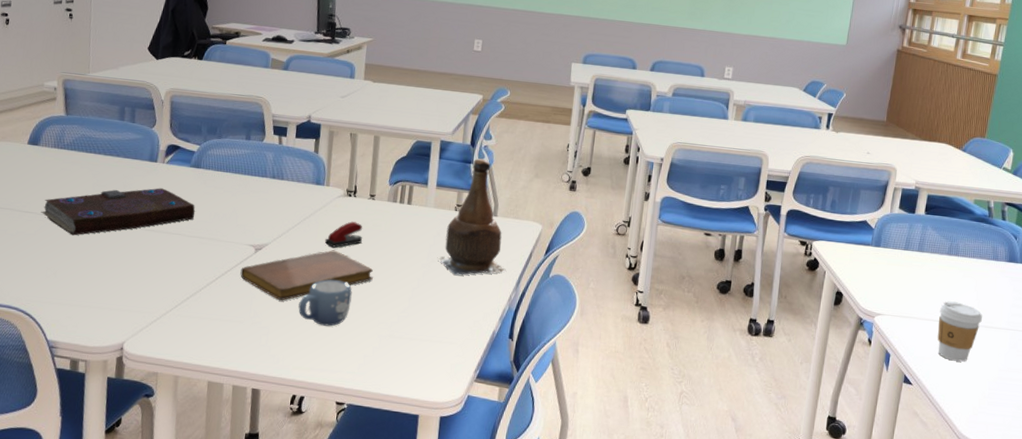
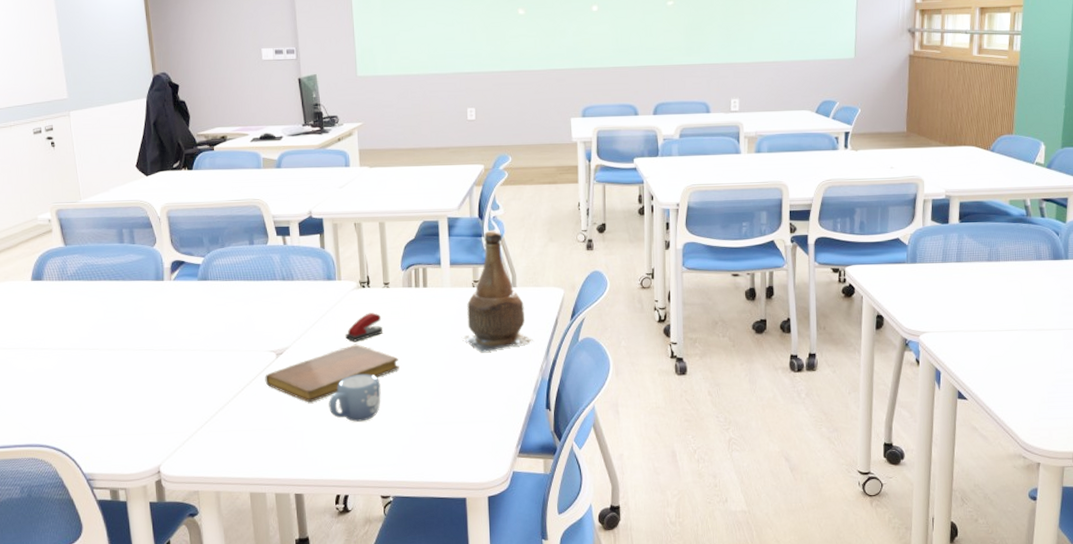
book: present [41,188,196,236] -> none [56,306,211,366]
coffee cup: present [937,301,982,362] -> none [987,308,1032,370]

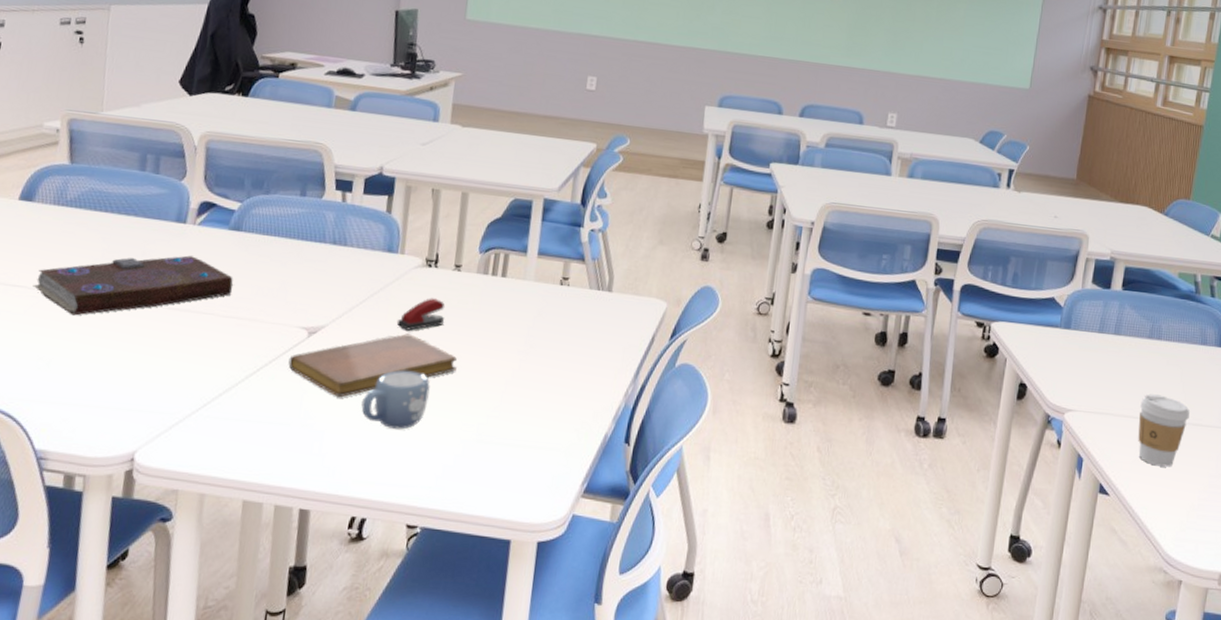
book: none [56,306,211,366] -> present [33,255,234,316]
bottle: present [461,230,533,352] -> none [537,220,622,365]
coffee cup: none [987,308,1032,370] -> present [1138,394,1190,467]

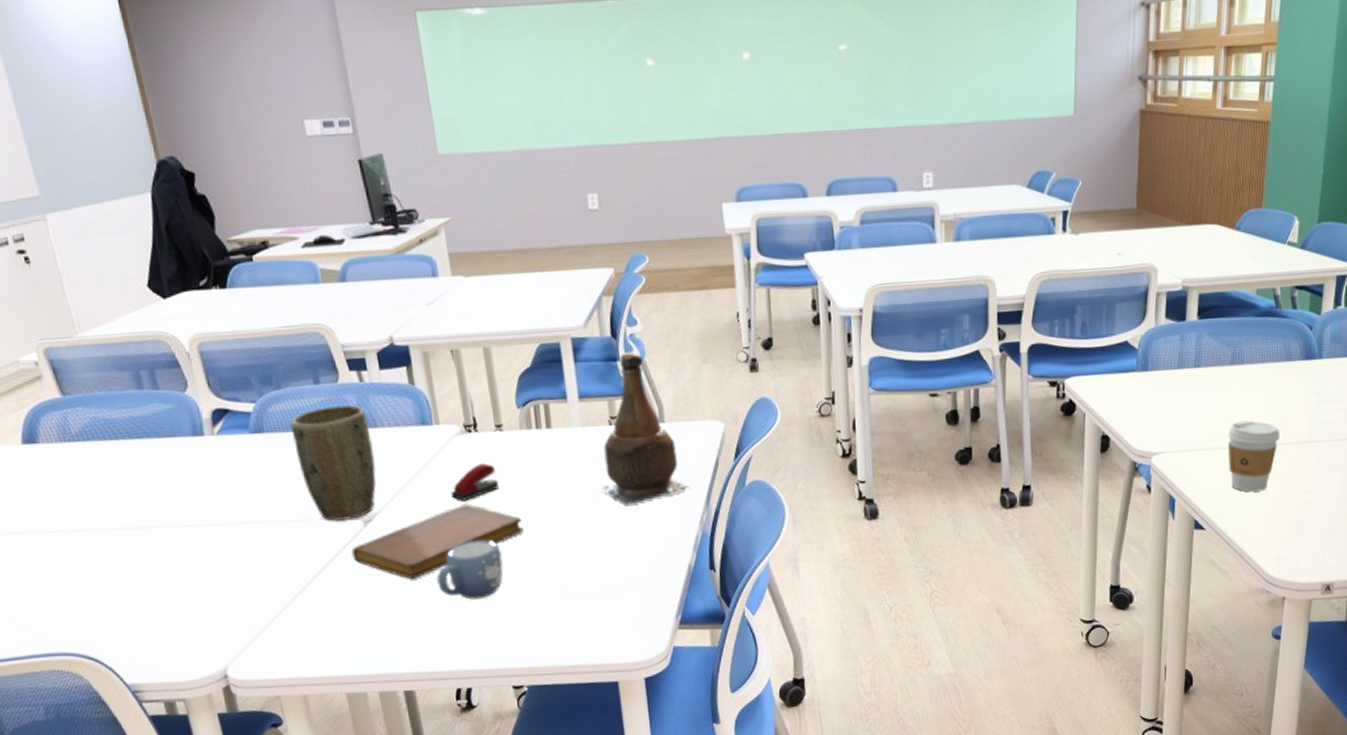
book: present [33,255,234,316] -> none [68,467,274,550]
plant pot: none [263,218,340,329] -> present [291,405,376,521]
bottle: none [537,220,622,365] -> present [599,351,690,505]

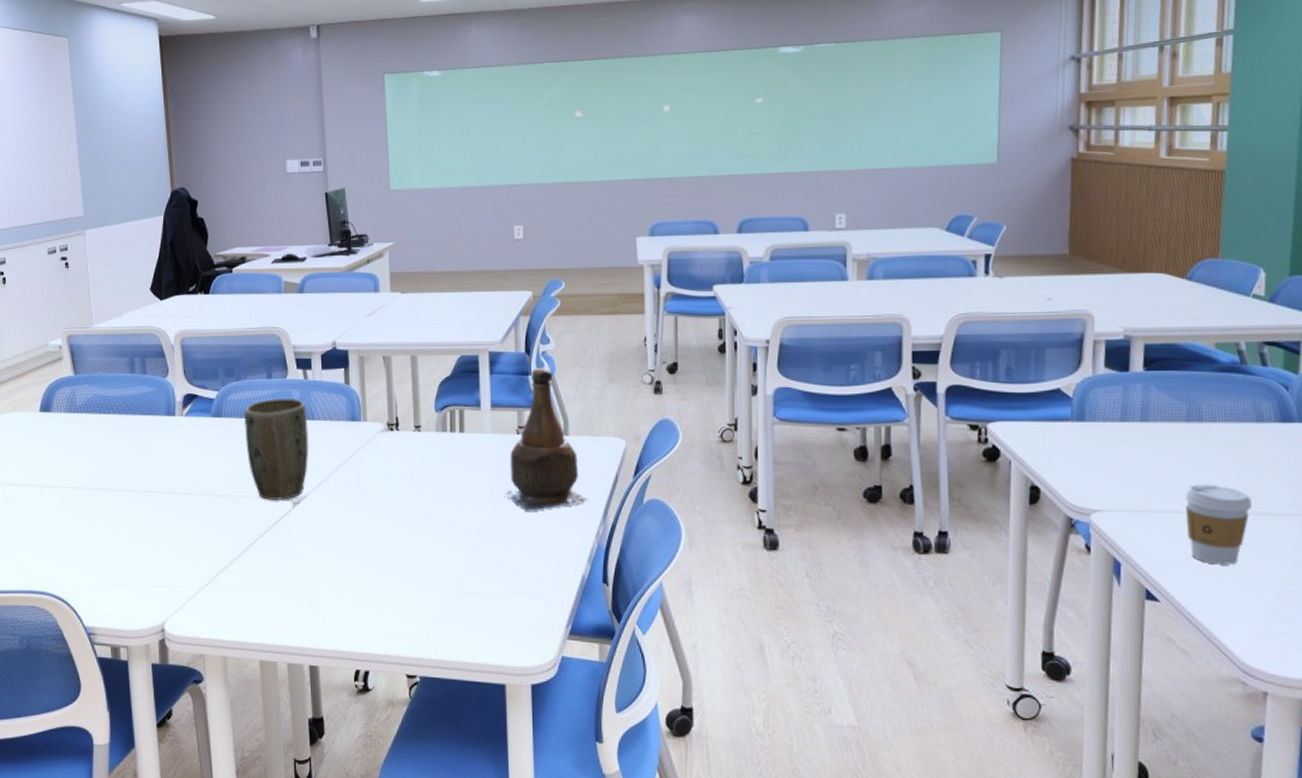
notebook: present [351,503,524,580] -> none [280,495,431,561]
mug: present [437,540,504,600] -> none [349,531,409,586]
stapler: present [450,463,500,501] -> none [369,460,413,493]

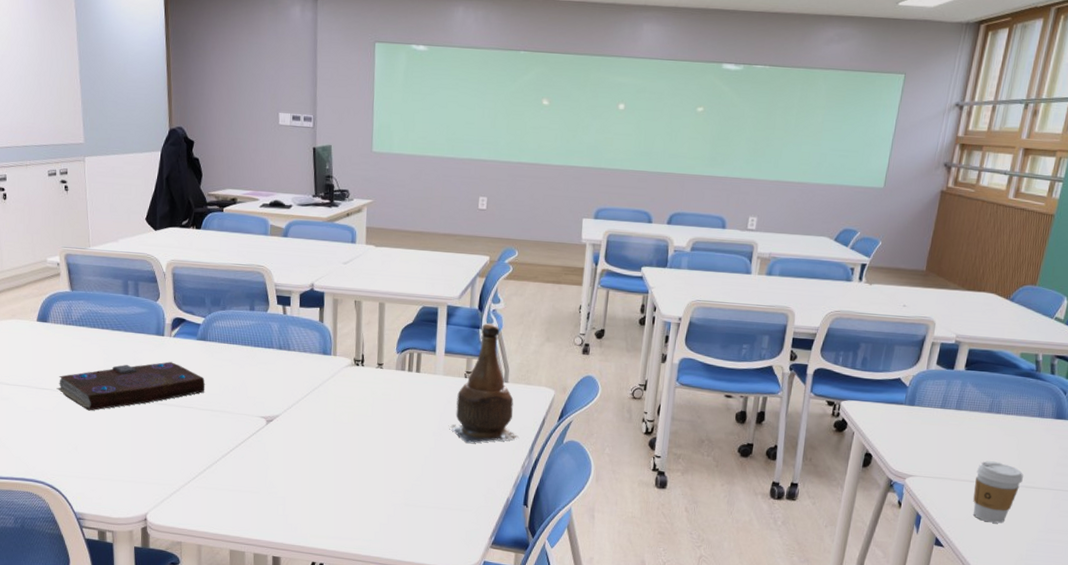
book: none [62,444,223,508] -> present [56,361,206,411]
plant pot: present [245,398,308,501] -> none [227,329,284,418]

